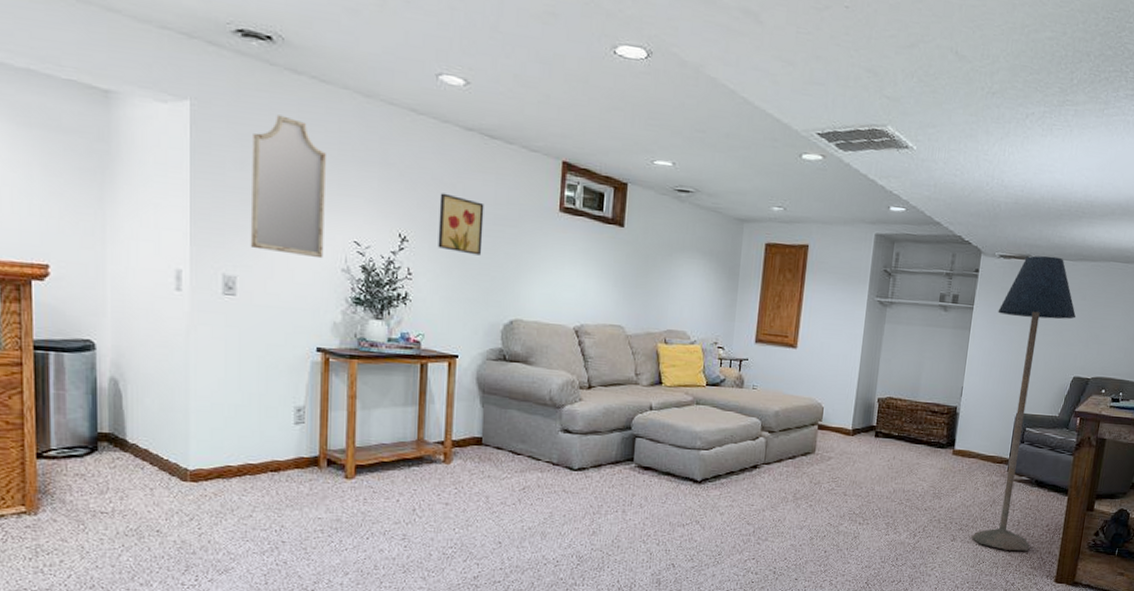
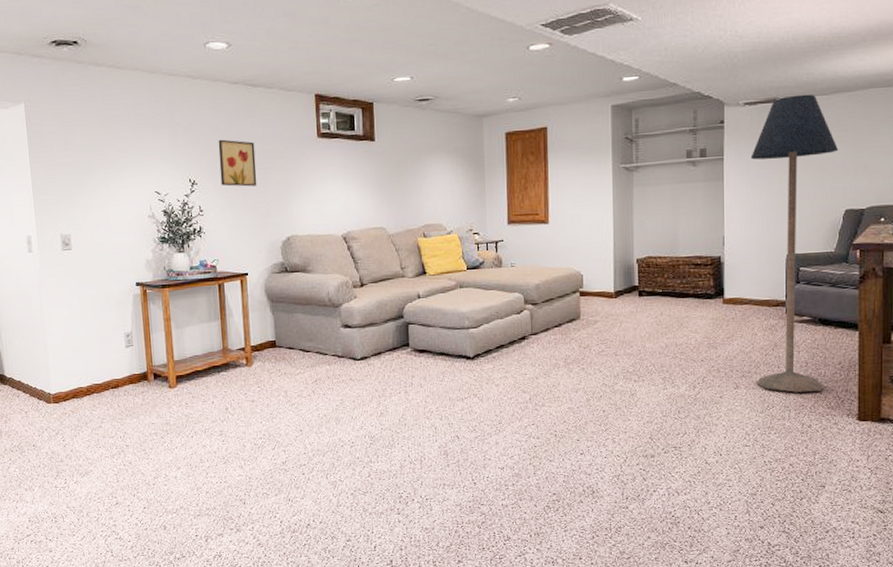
home mirror: present [250,115,326,259] -> none [71,101,133,210]

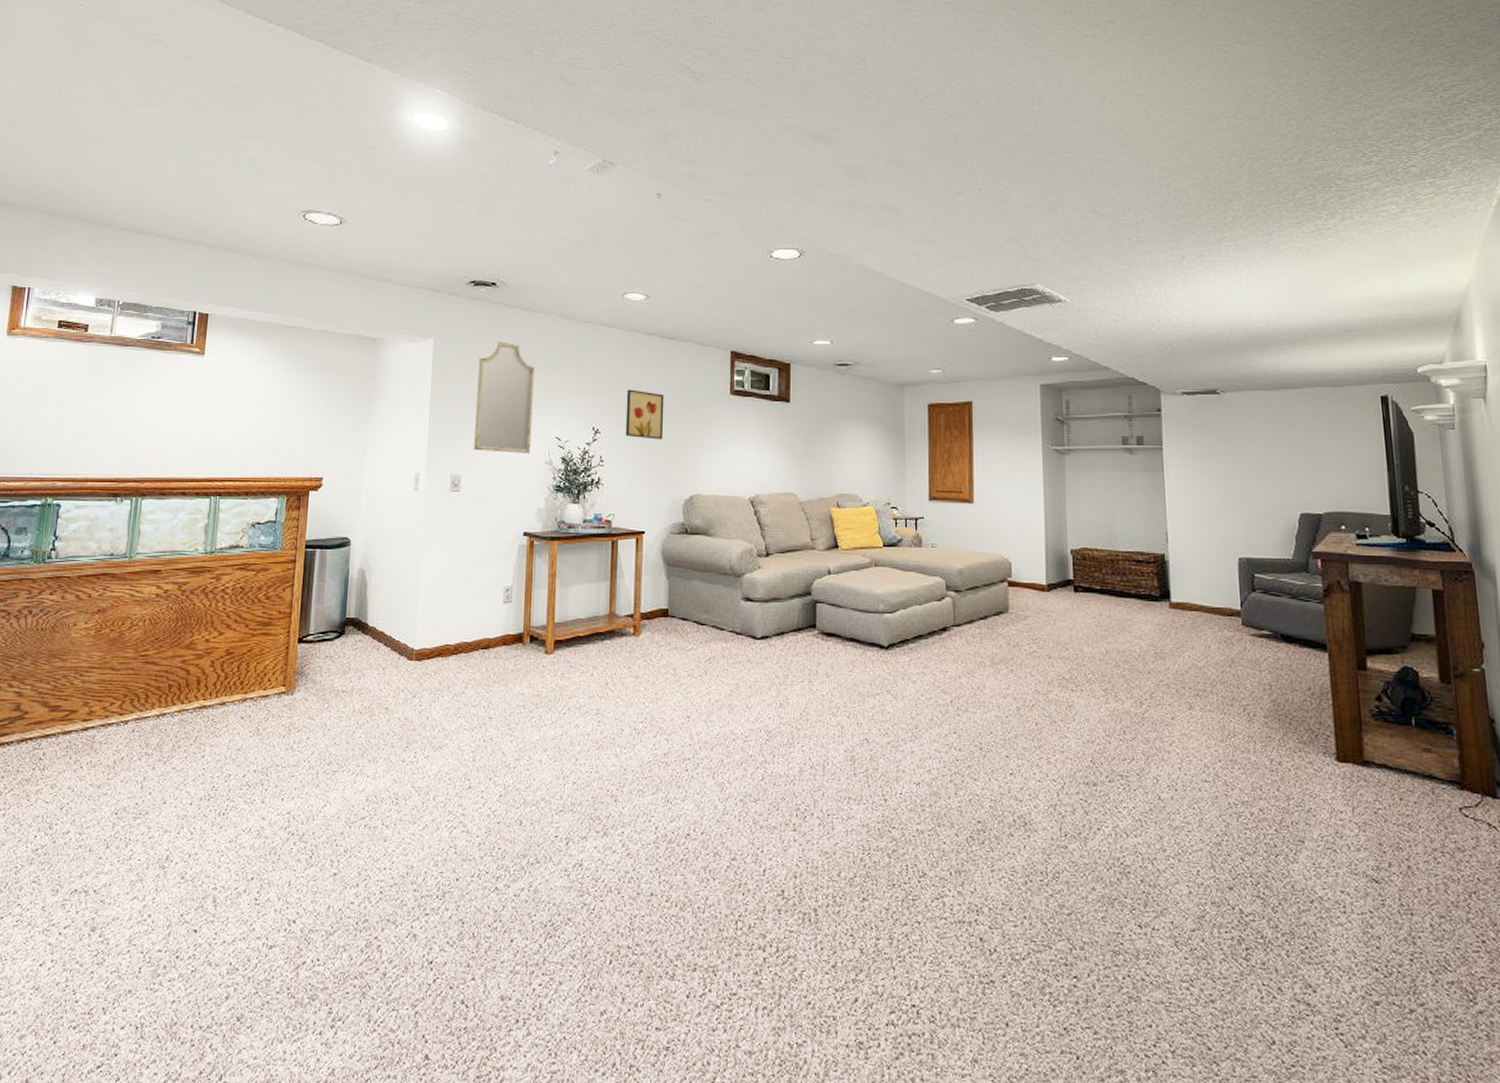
home mirror: none [71,101,133,210] -> present [473,341,534,454]
floor lamp: present [750,94,839,393] -> none [1192,388,1291,721]

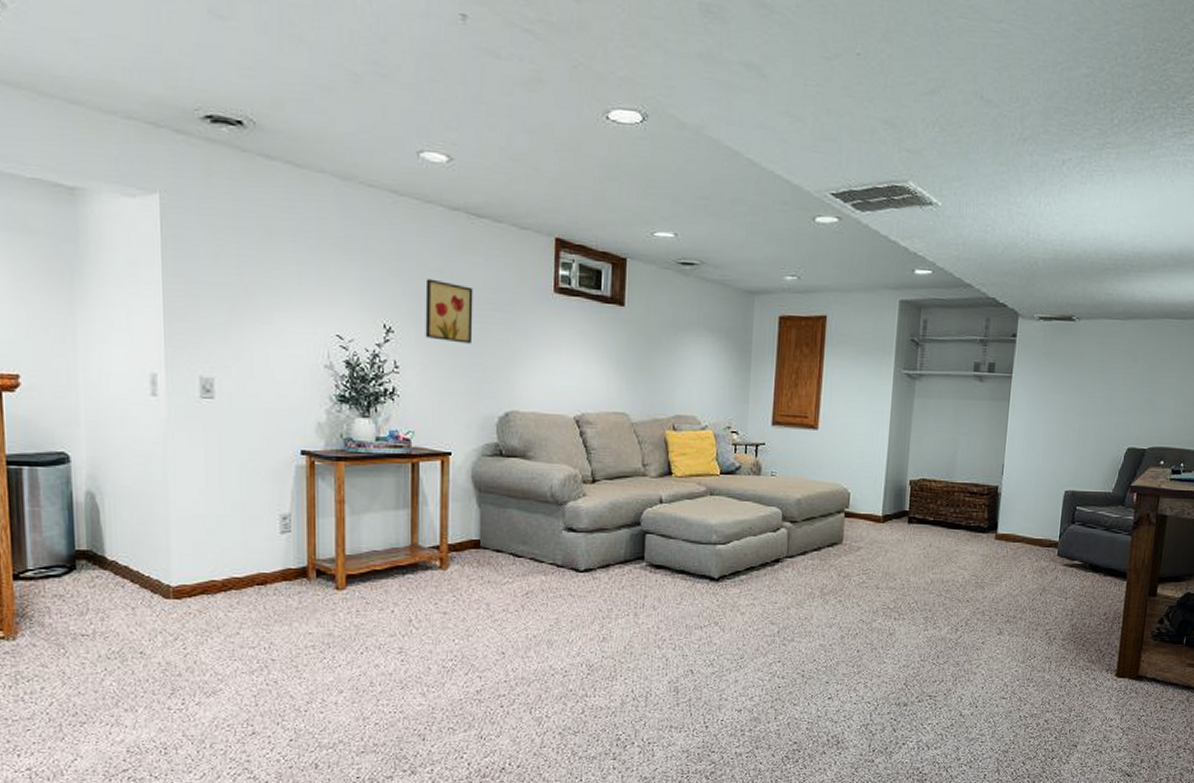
home mirror: present [473,341,534,454] -> none [226,204,305,355]

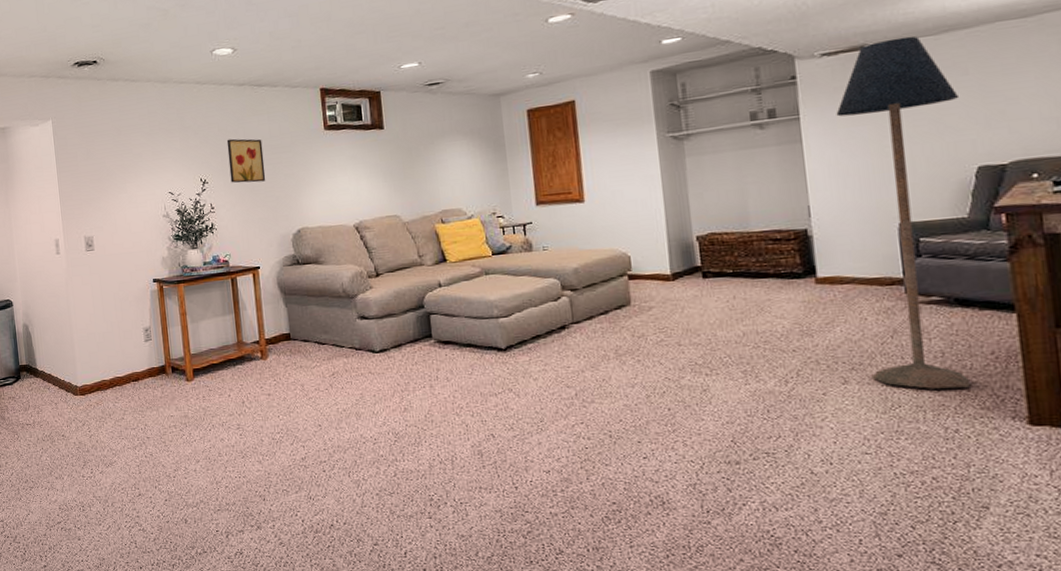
floor lamp: none [1020,315,1128,643] -> present [836,35,970,389]

